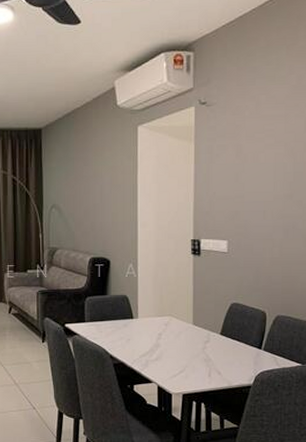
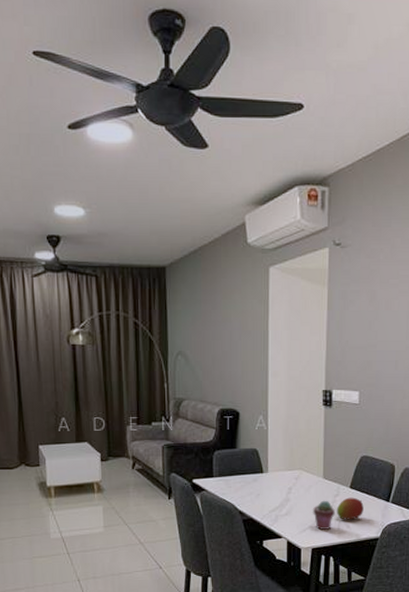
potted succulent: none [183,346,205,377] -> present [313,500,335,531]
fruit: none [207,344,235,367] -> present [336,497,364,520]

